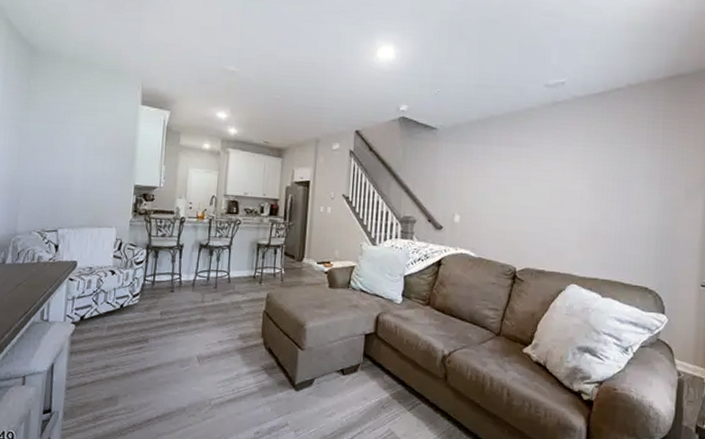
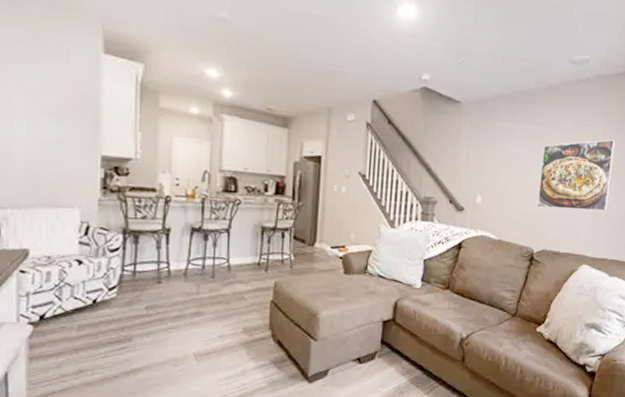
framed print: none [517,157,600,230] -> present [536,139,616,212]

